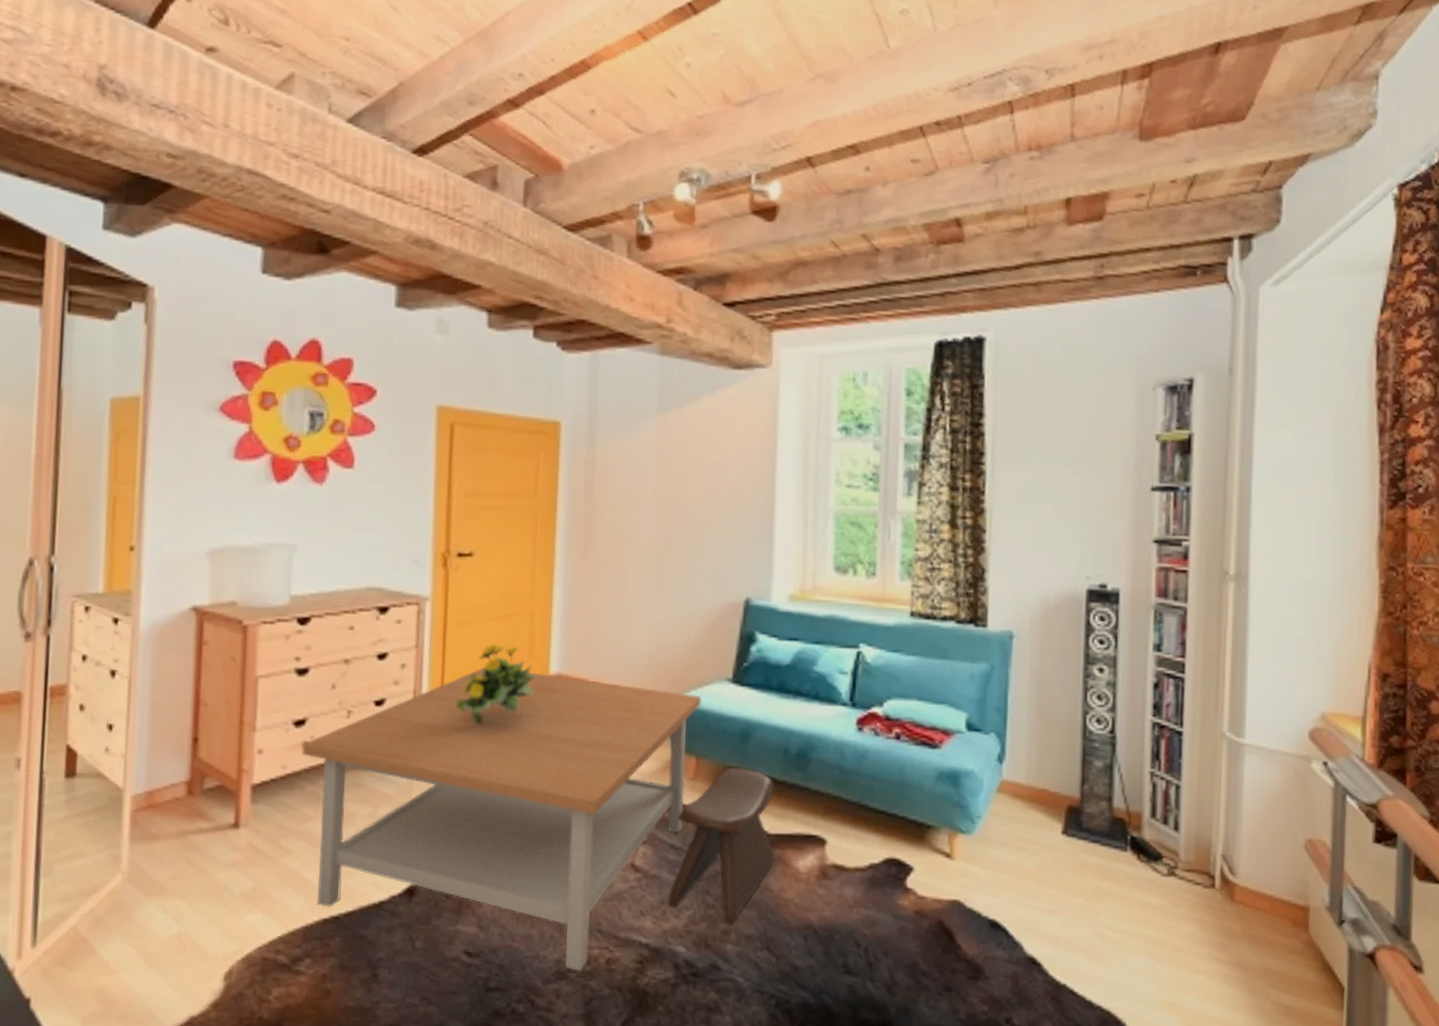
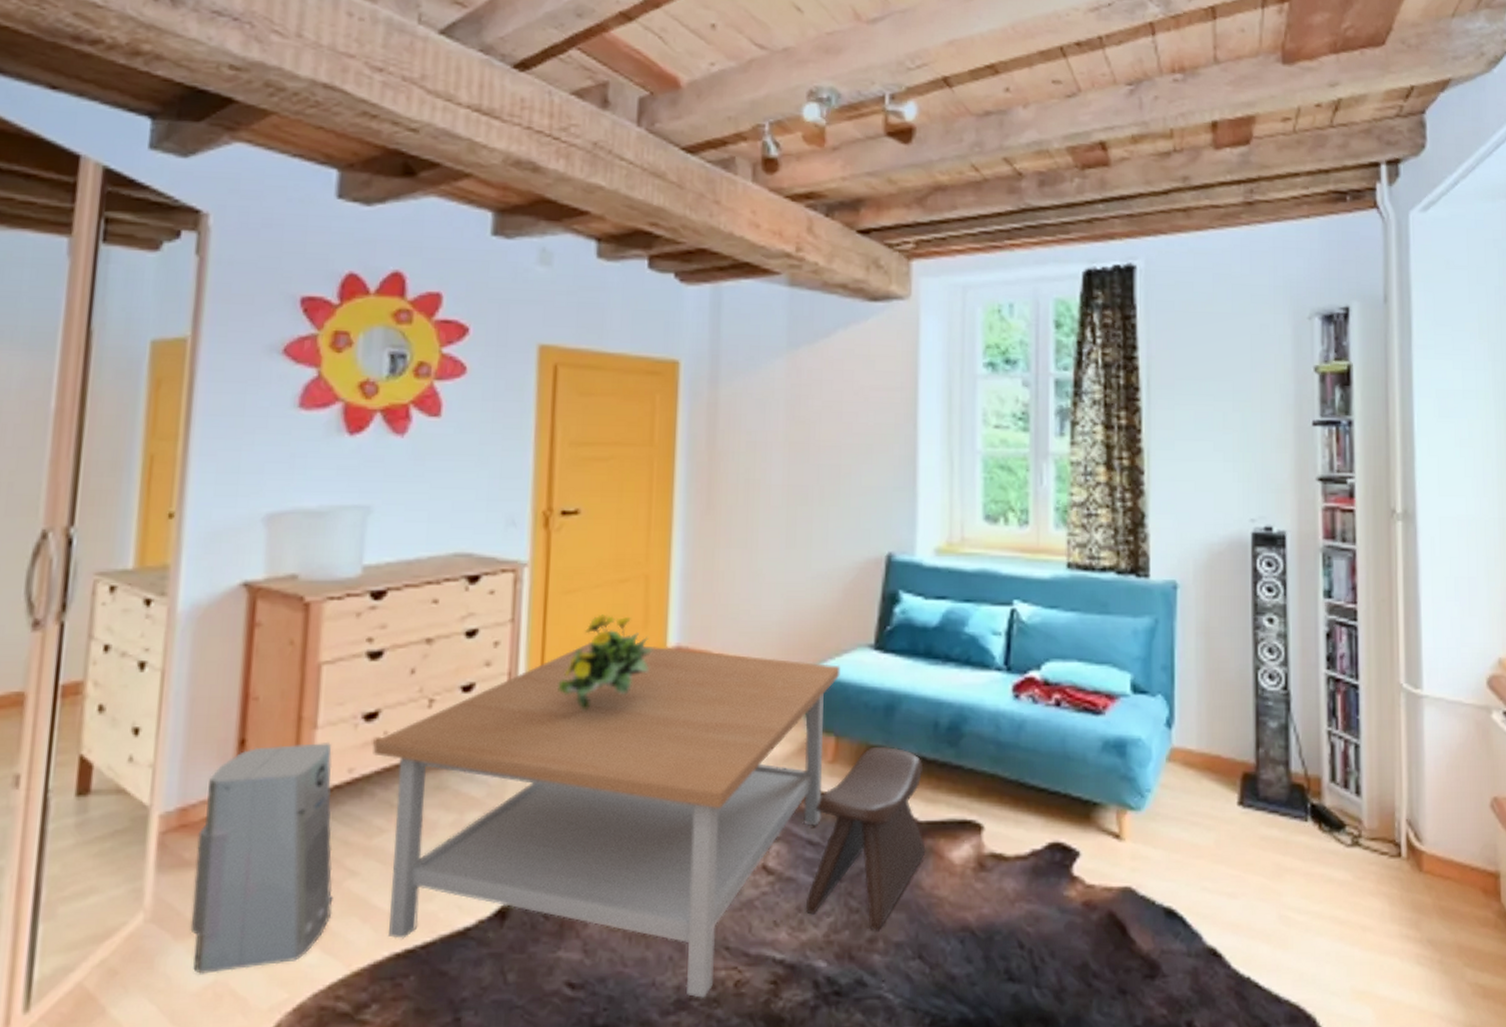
air purifier: none [159,742,272,927] -> present [190,741,334,976]

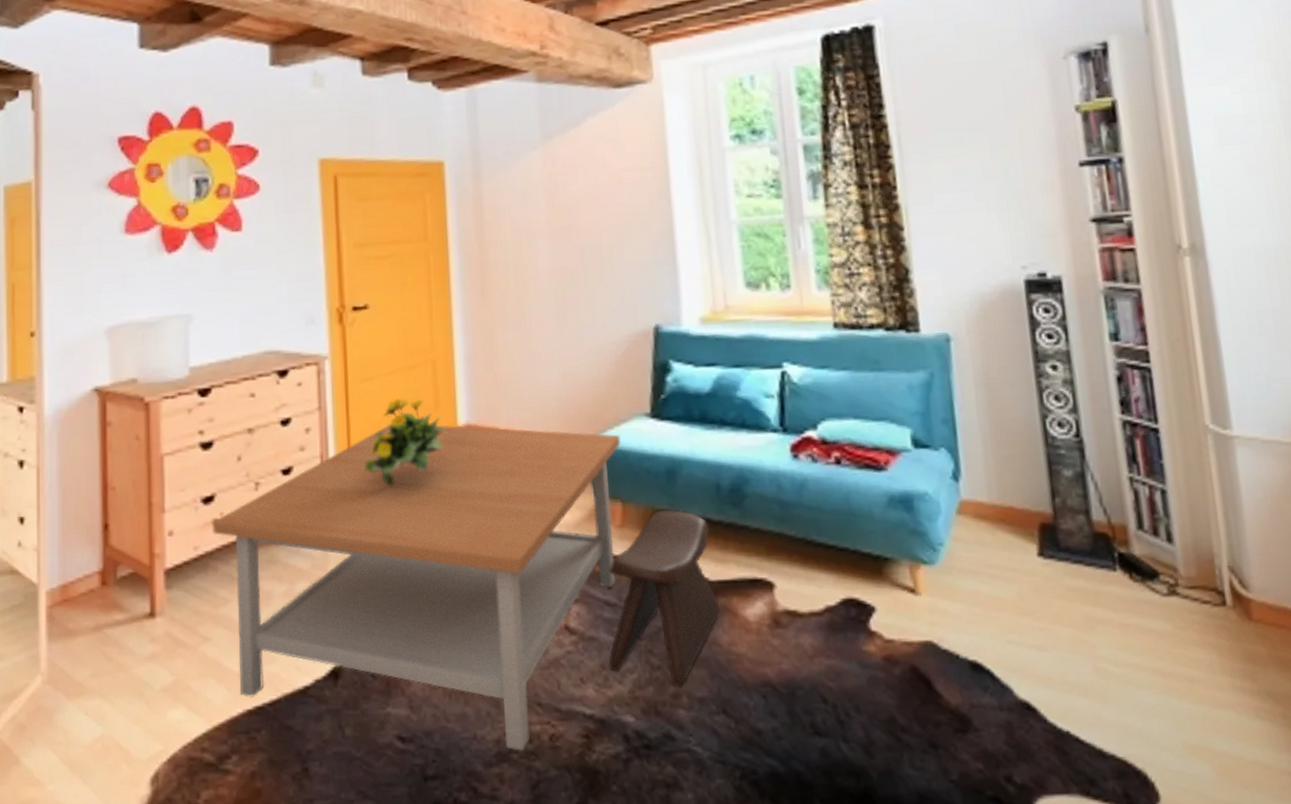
air purifier: present [190,741,334,976] -> none [78,523,192,730]

